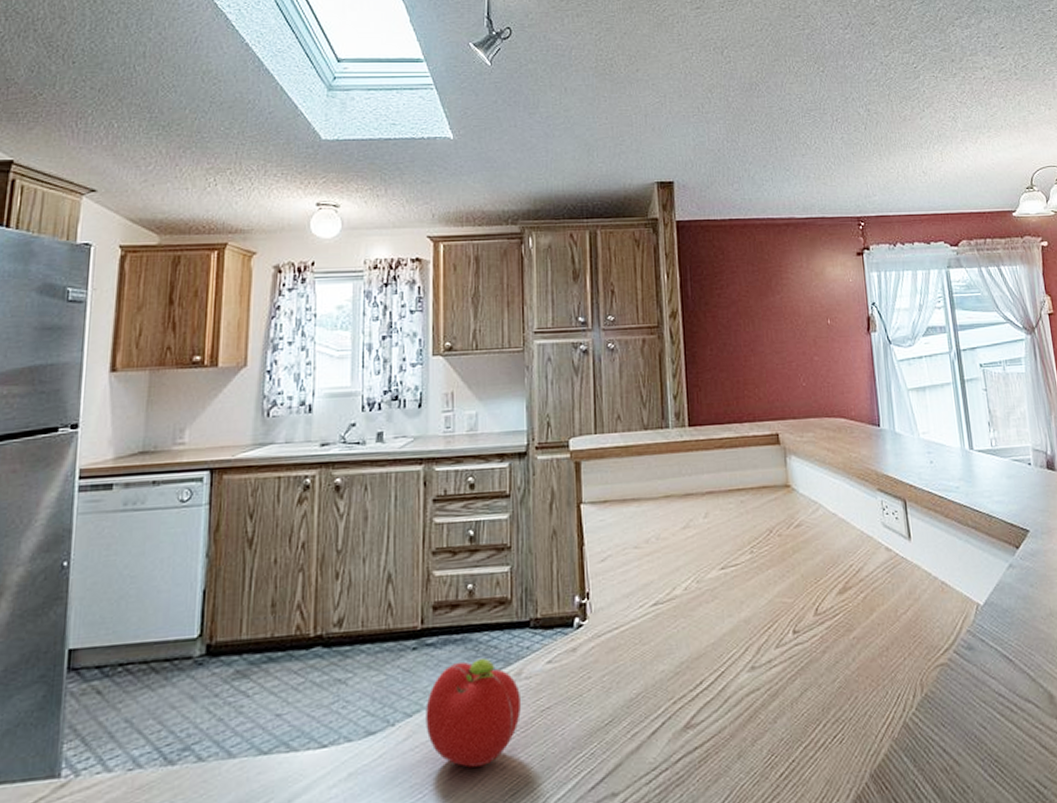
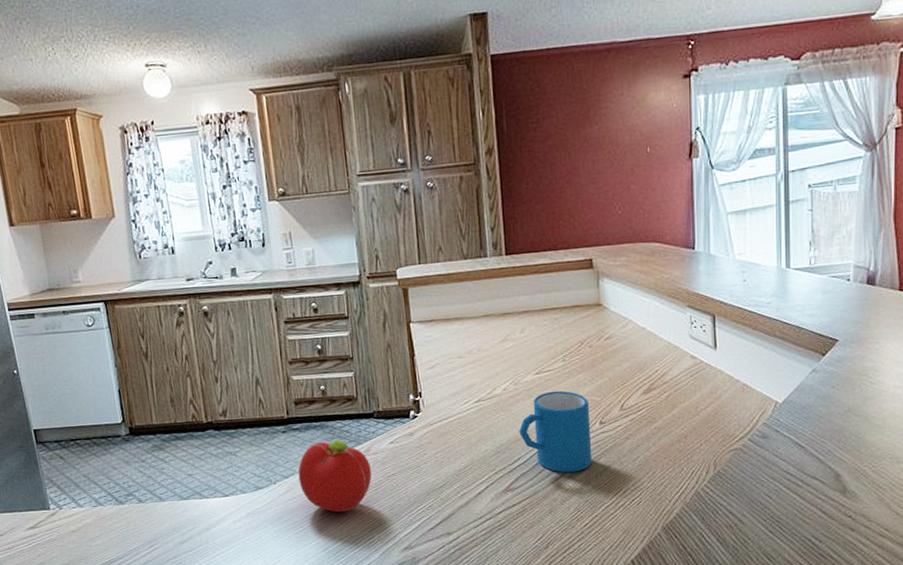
mug: none [702,590,787,701] -> present [519,390,593,473]

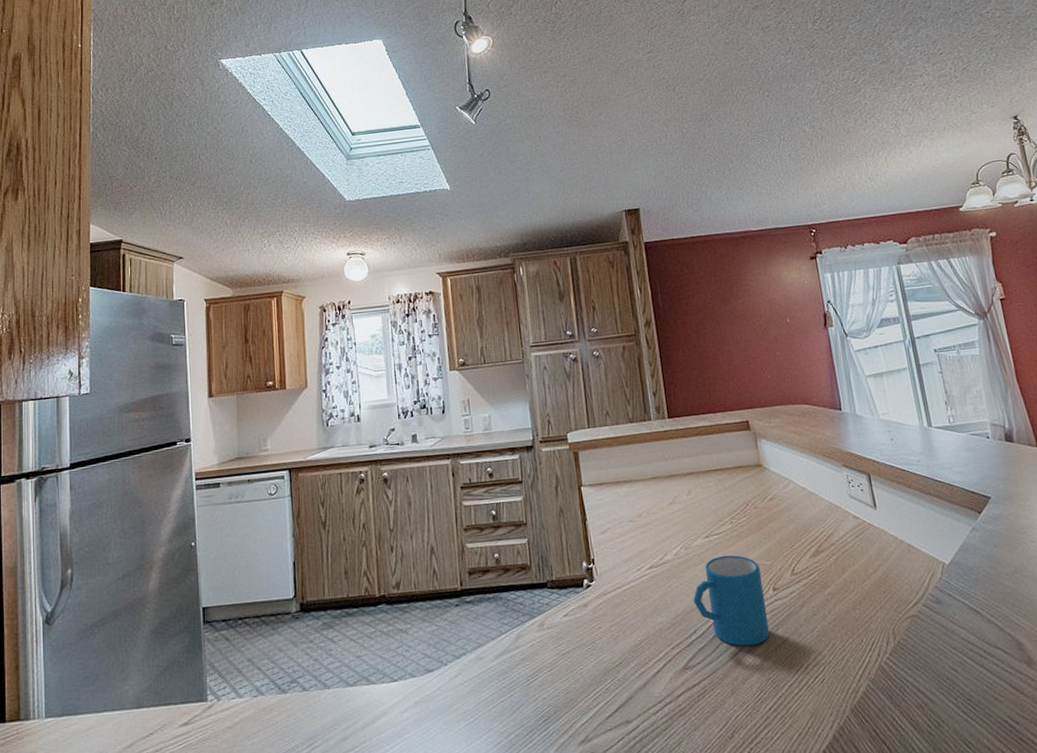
fruit: present [298,440,372,512] -> none [470,613,546,698]

